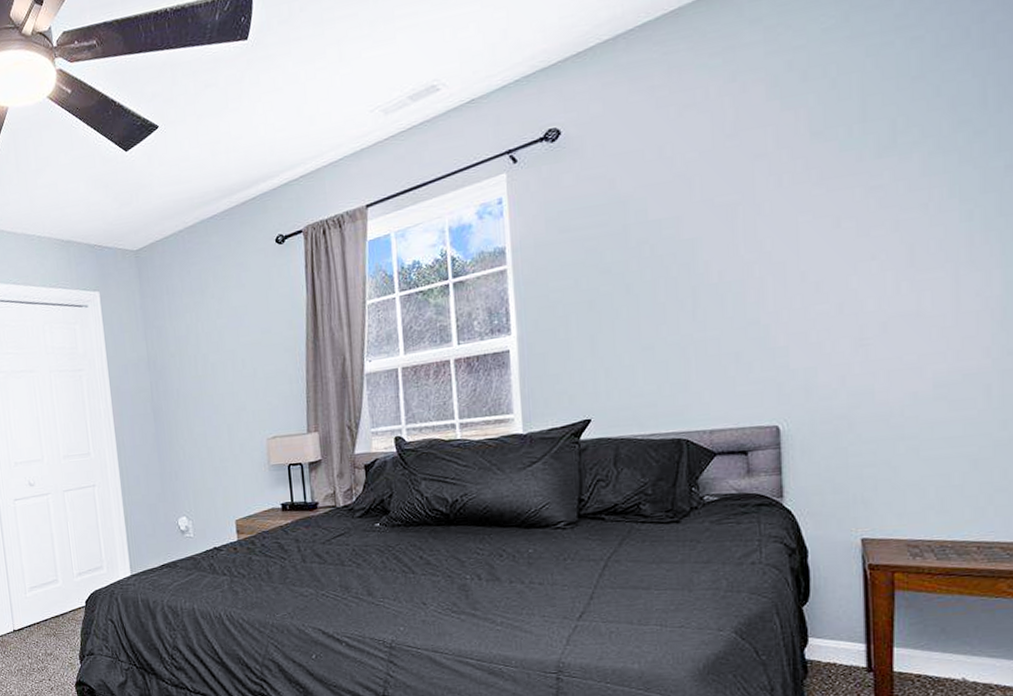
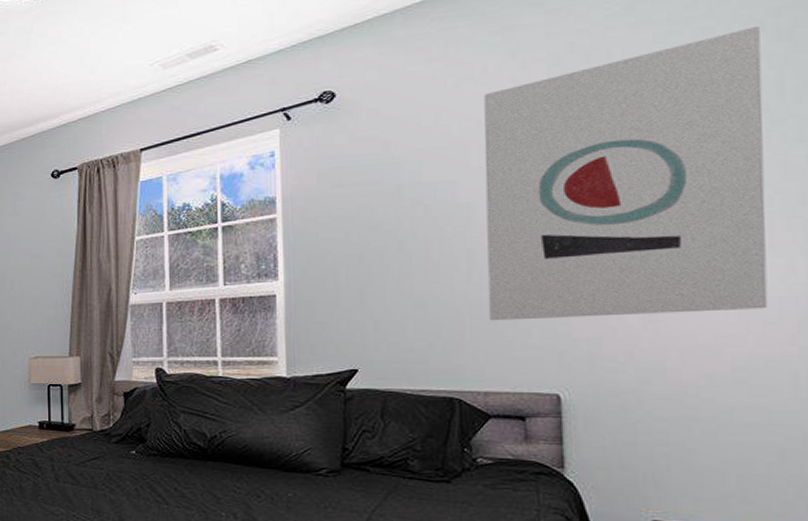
wall art: none [706,33,967,359] -> present [484,27,768,321]

